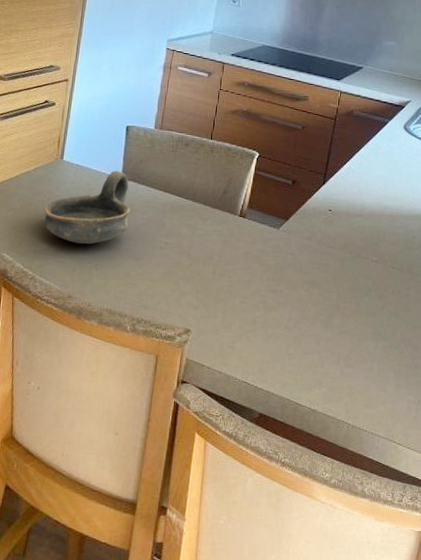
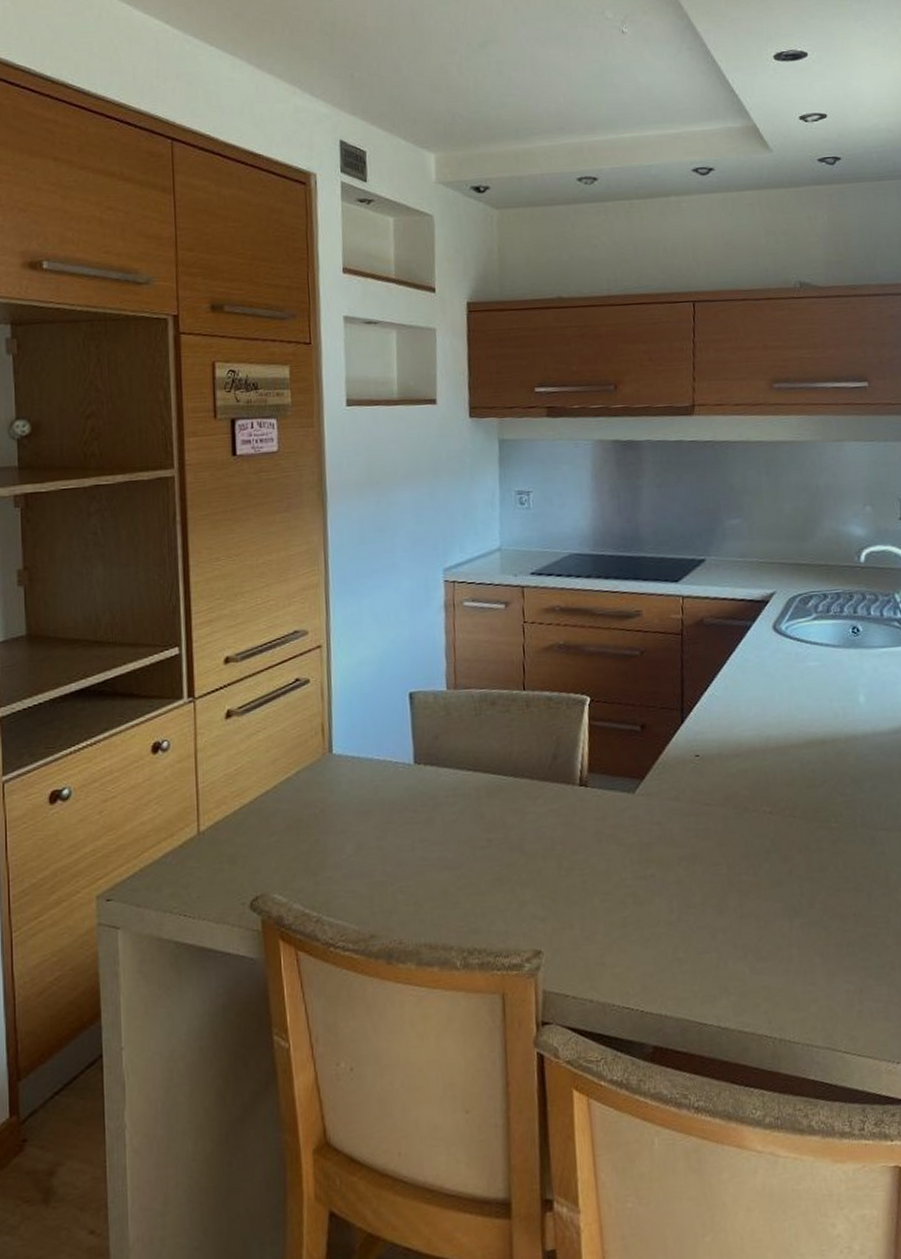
oil lamp: present [44,170,130,244] -> none [318,754,435,863]

